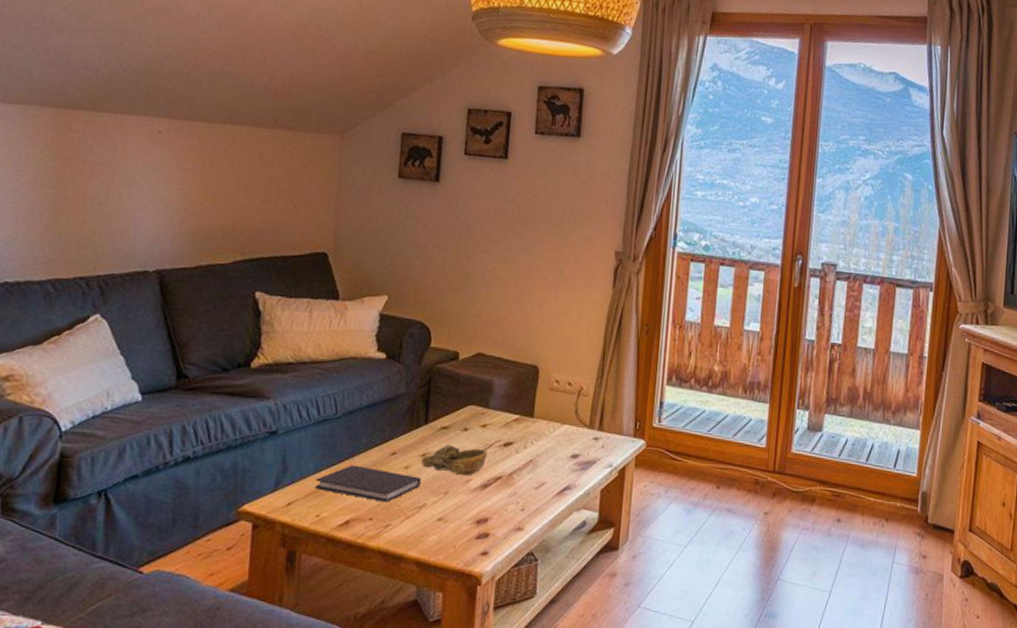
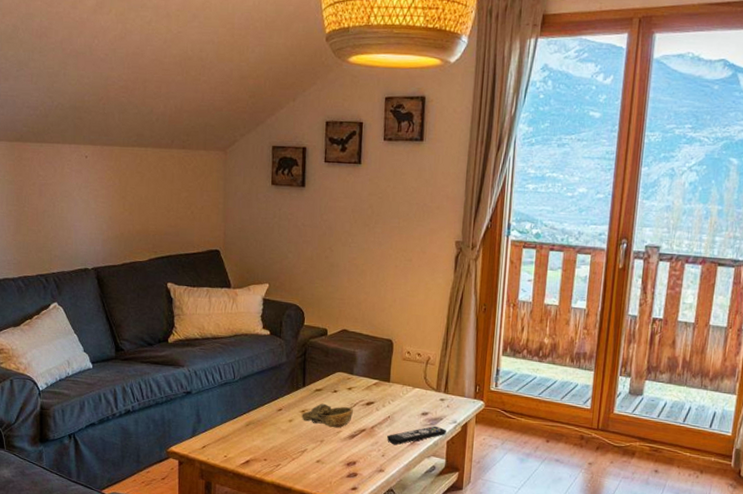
diary: present [315,465,421,503] -> none [222,418,302,447]
remote control: none [528,471,600,495] -> present [387,426,446,445]

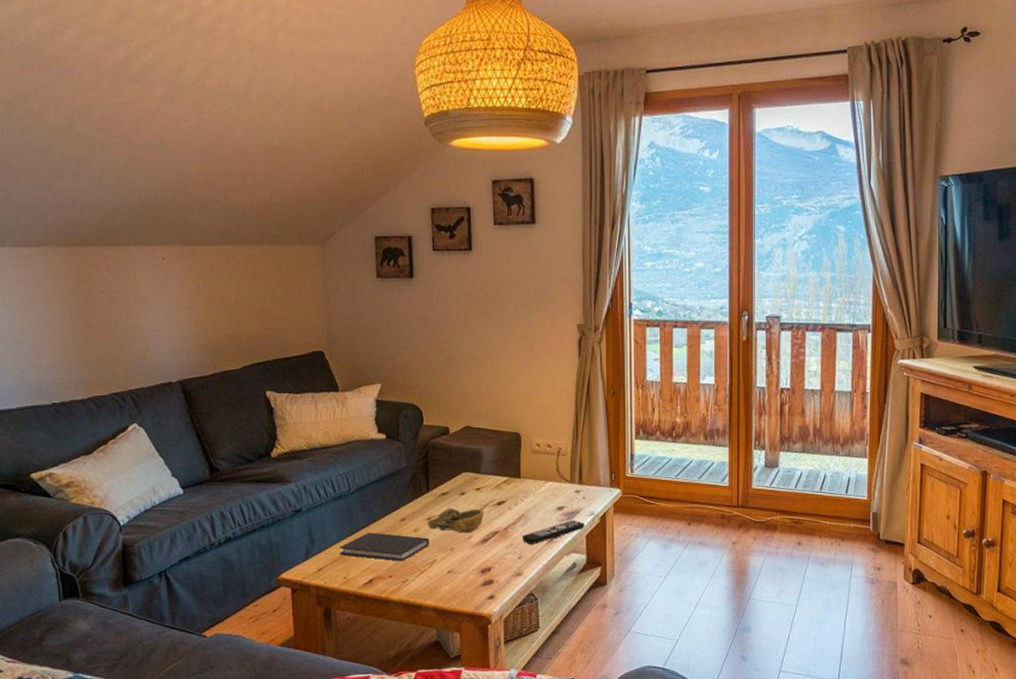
diary: none [222,418,302,447] -> present [340,532,429,562]

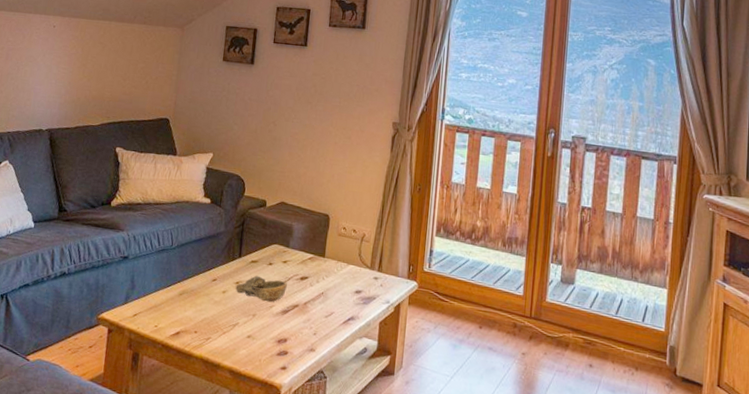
diary: present [340,532,429,562] -> none [155,287,235,320]
remote control: present [522,520,584,544] -> none [319,305,379,323]

